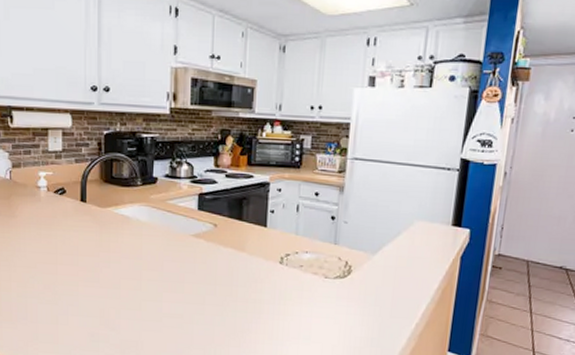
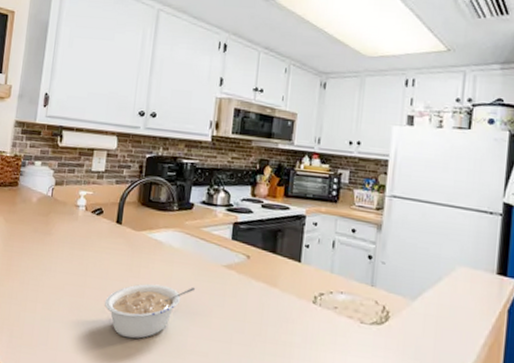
legume: none [79,256,166,308] -> present [105,283,196,339]

